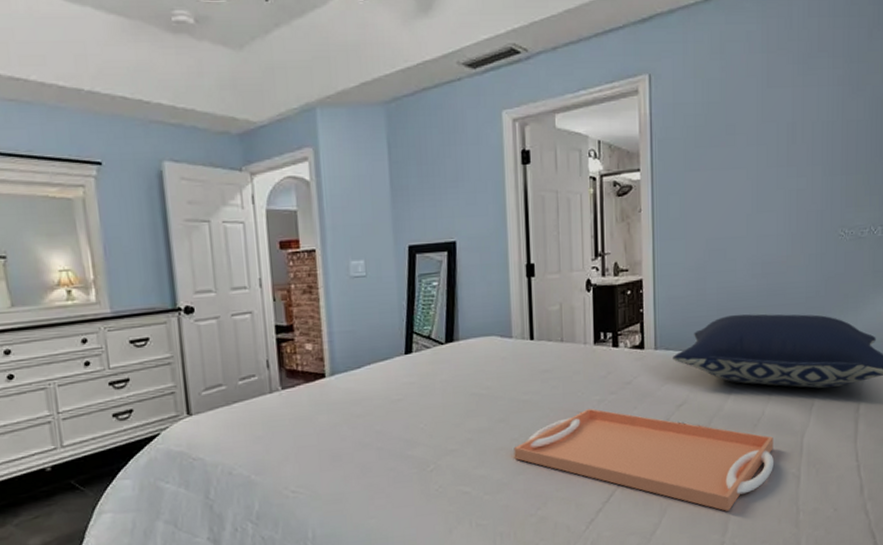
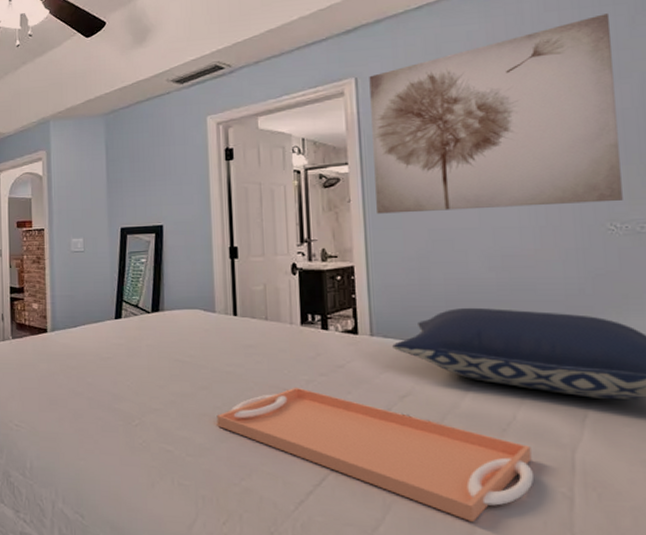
wall art: none [661,24,854,224] -> present [369,13,623,214]

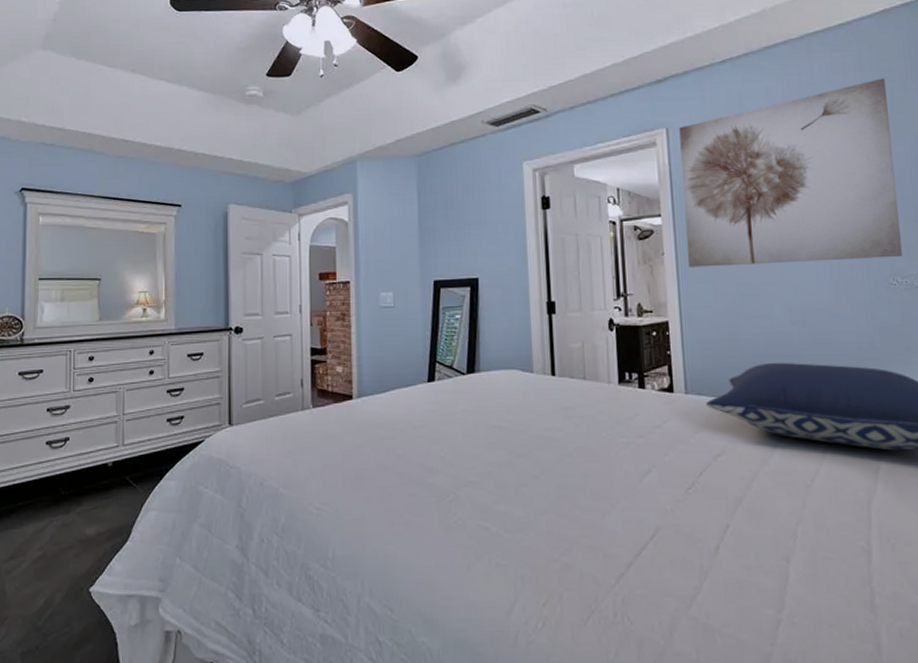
serving tray: present [216,387,535,523] -> none [535,450,837,584]

